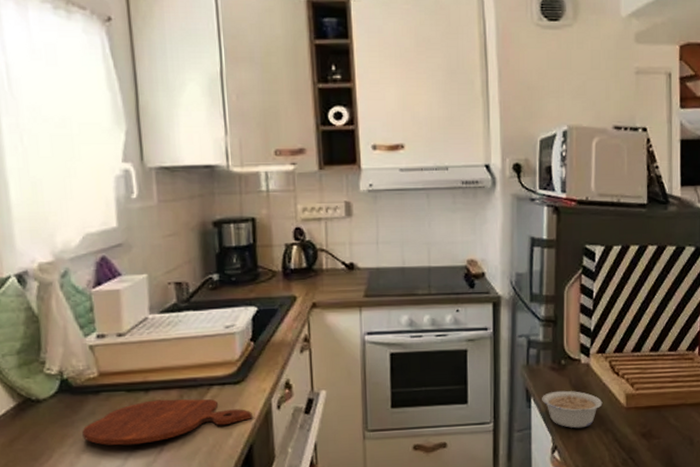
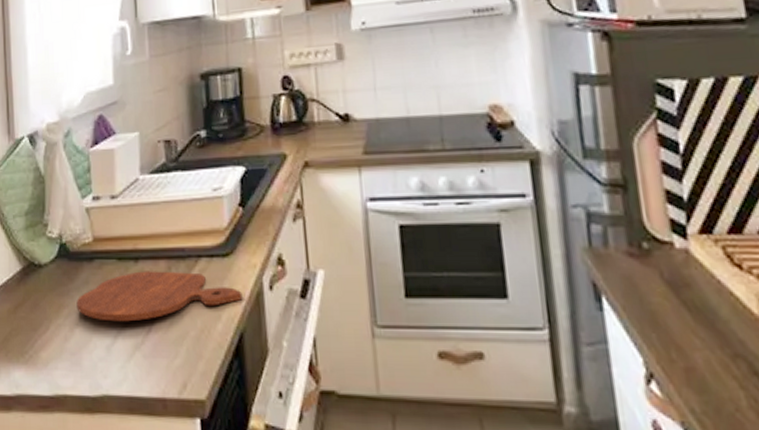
legume: present [542,390,603,429] -> none [619,287,722,349]

